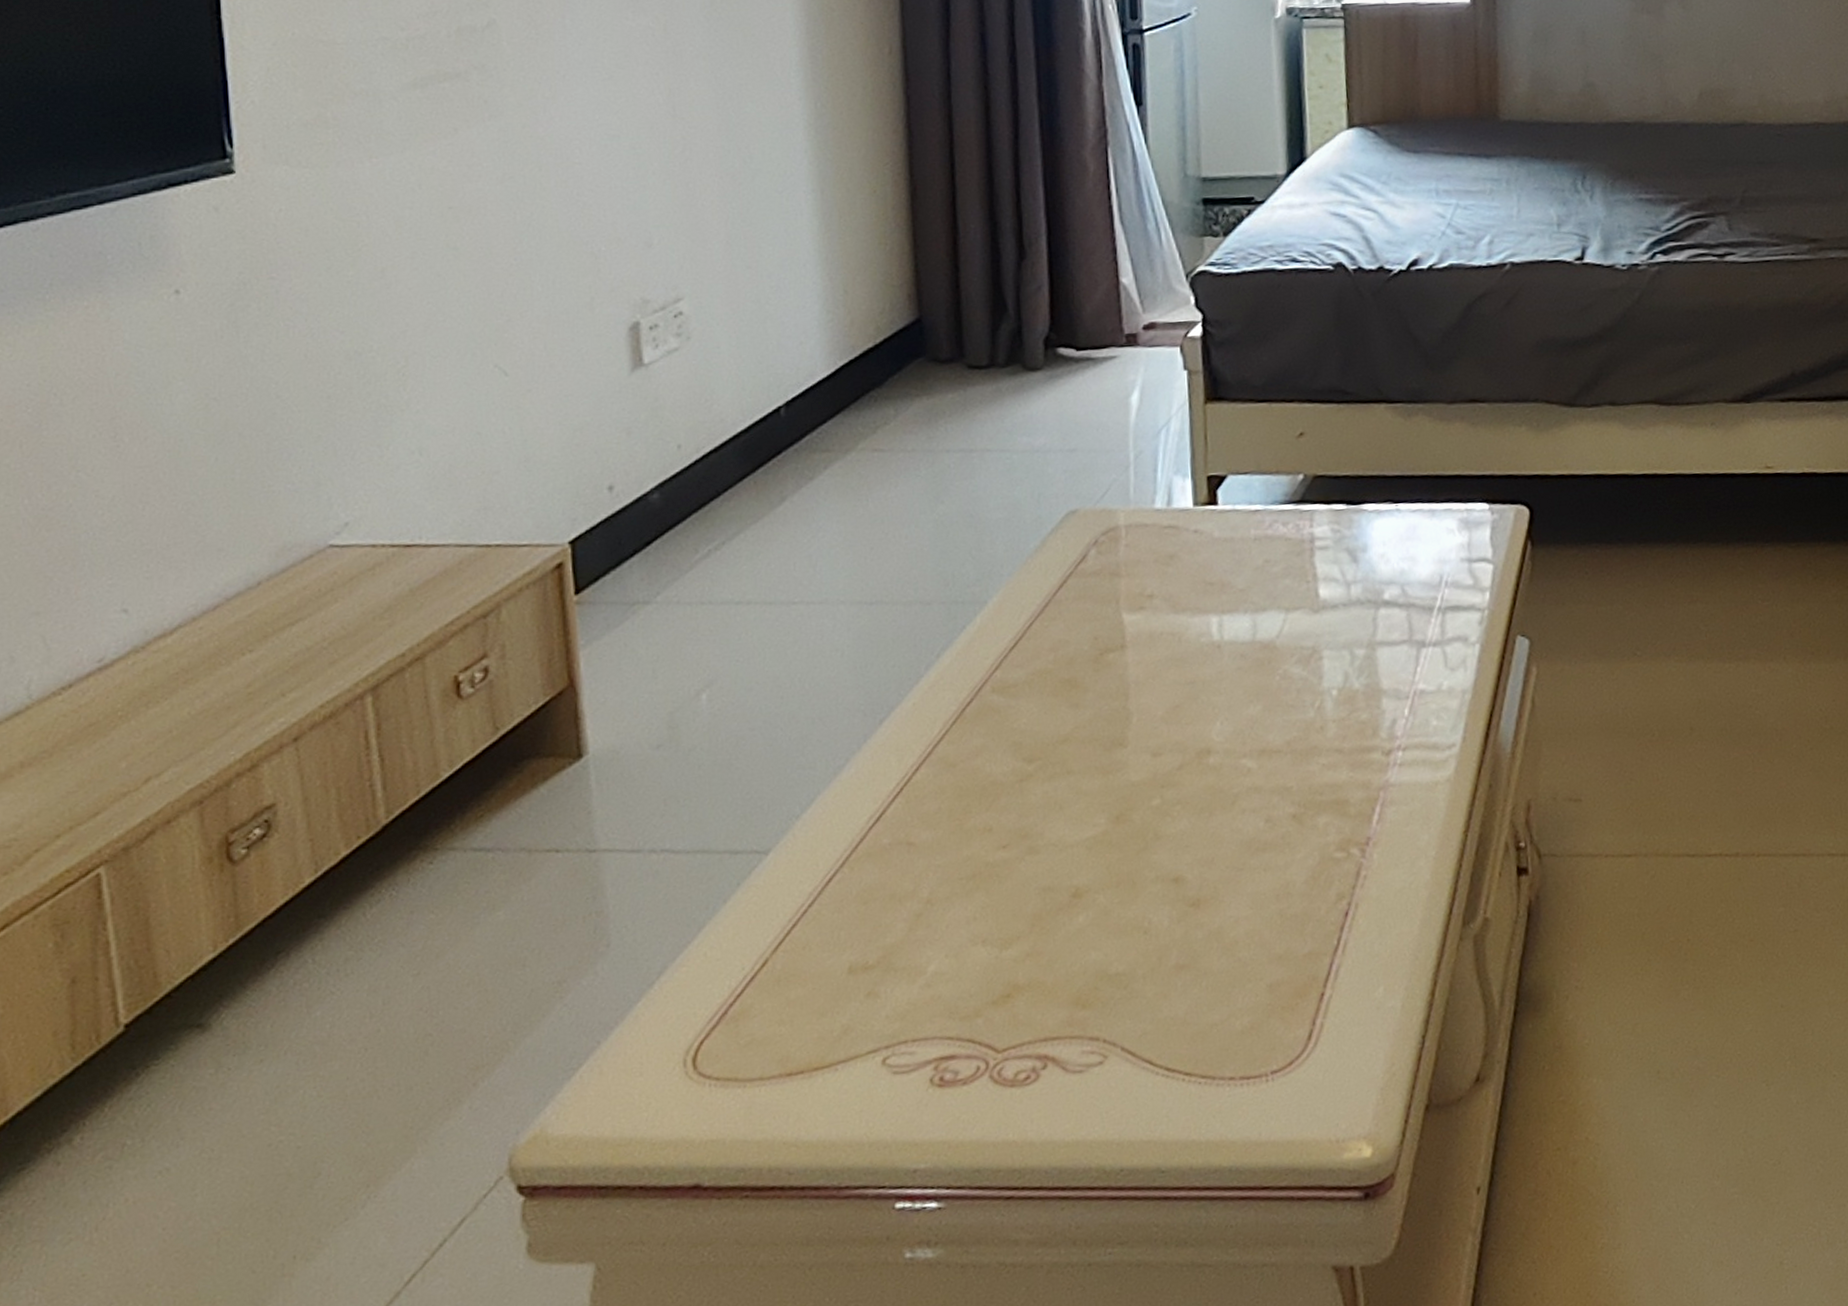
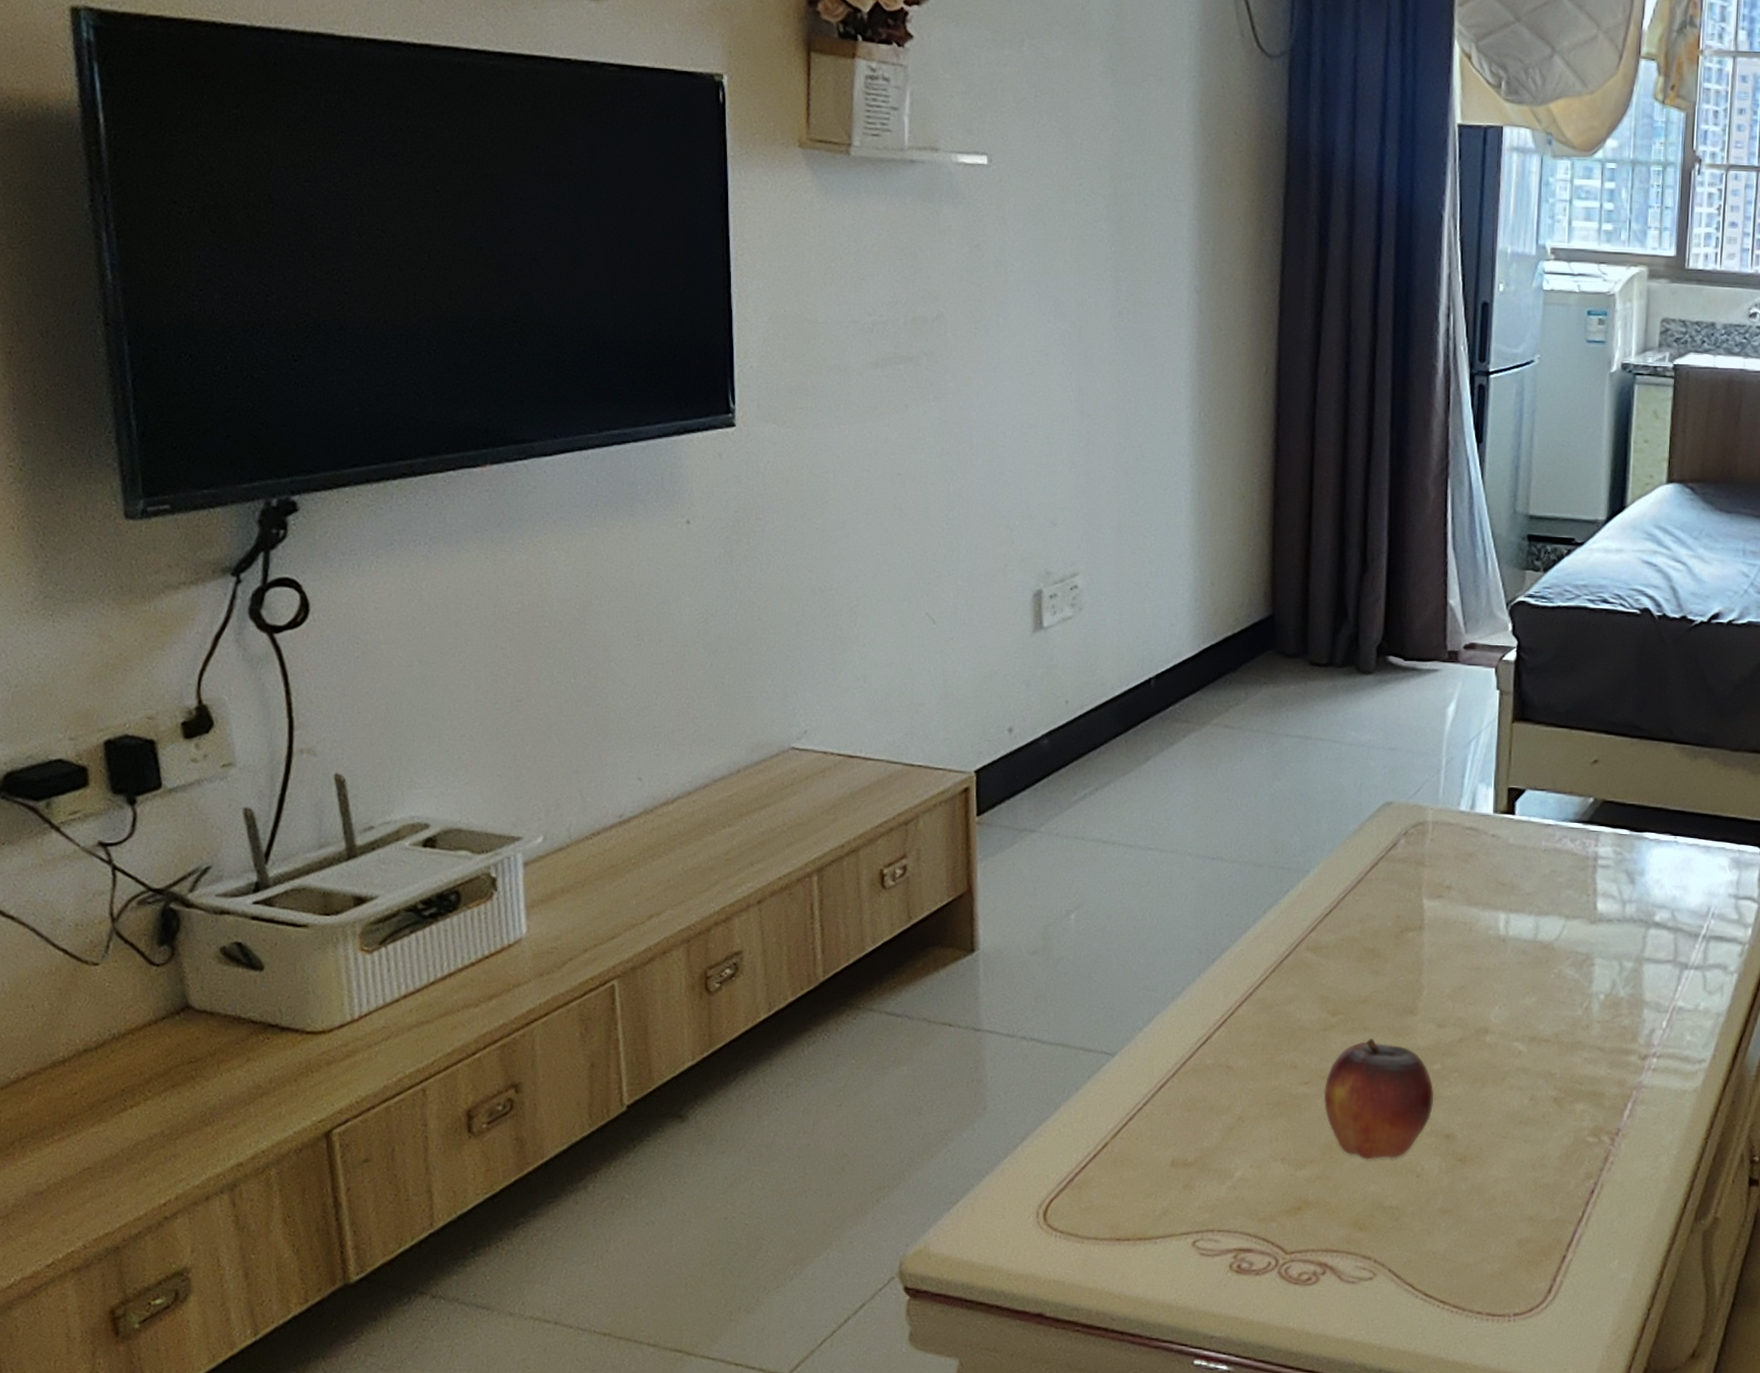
fruit: none [1025,782,1156,924] -> present [1323,1038,1433,1160]

